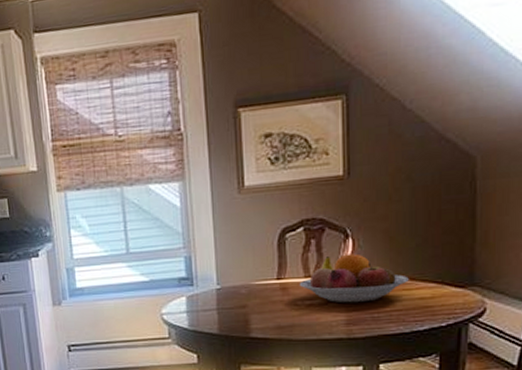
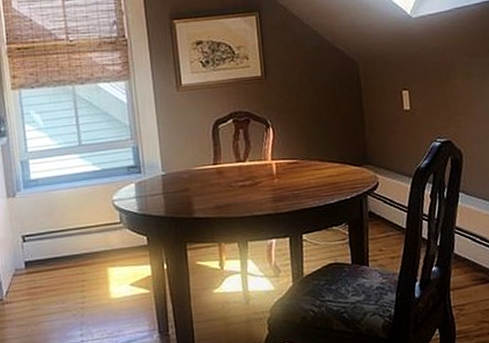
fruit bowl: present [299,253,409,303] -> none [232,140,319,183]

